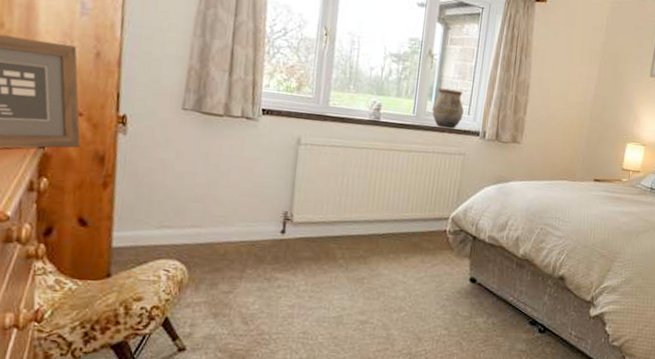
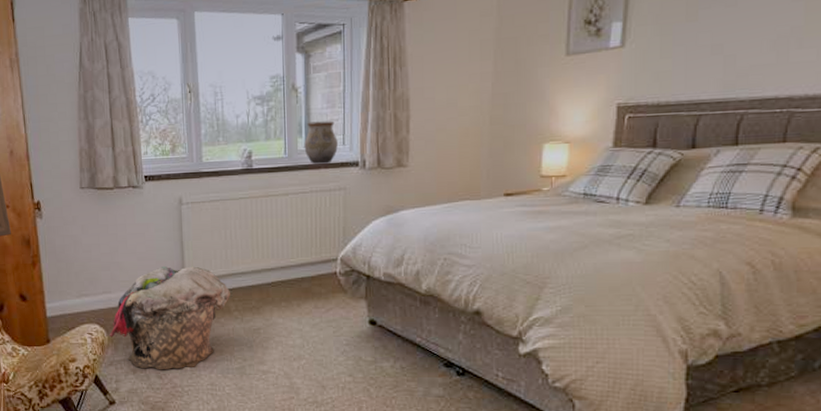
laundry basket: none [190,205,340,316] -> present [109,265,231,370]

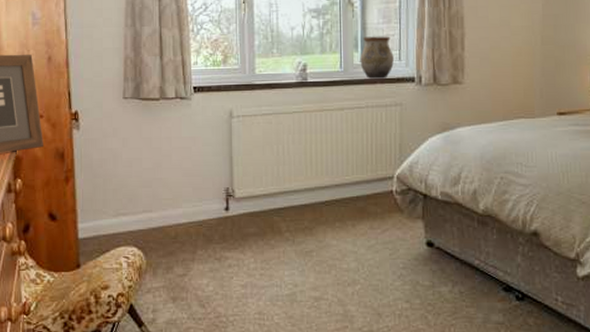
laundry basket: present [109,265,231,370] -> none [147,182,283,298]

